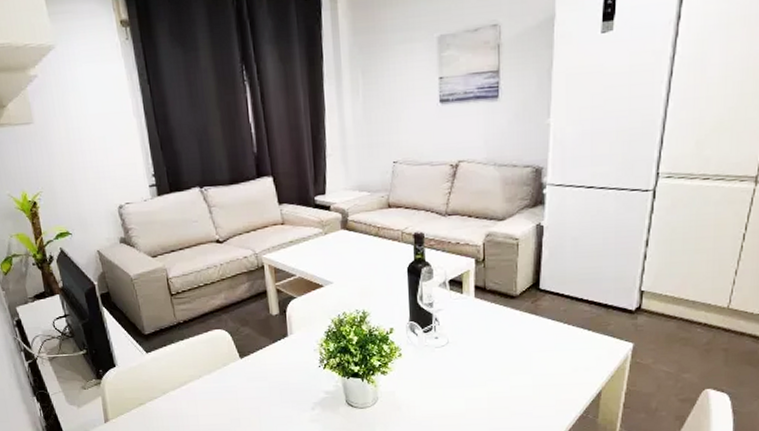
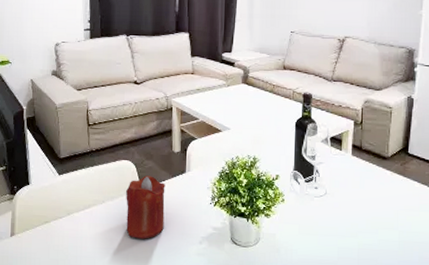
candle: none [224,343,271,411] -> present [126,175,165,239]

